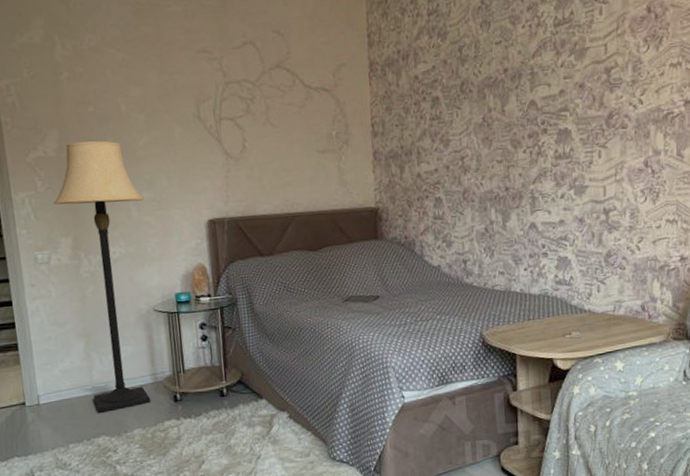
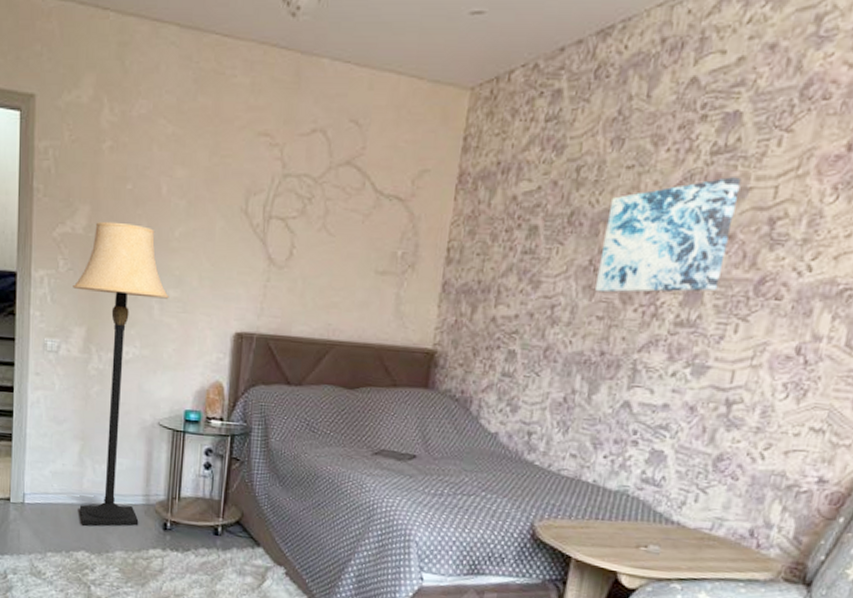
wall art: none [489,41,581,142] -> present [595,177,742,293]

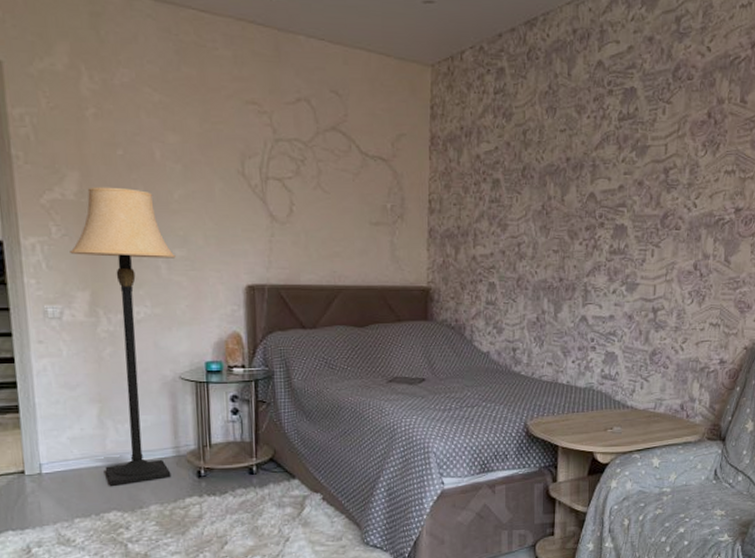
wall art: present [595,177,742,293] -> none [550,138,642,231]

